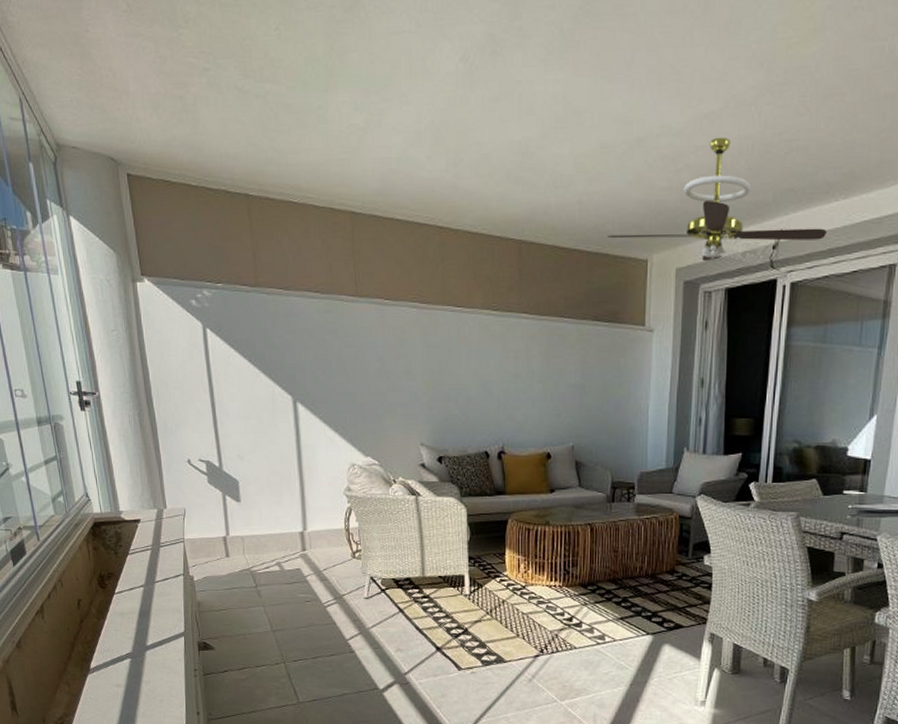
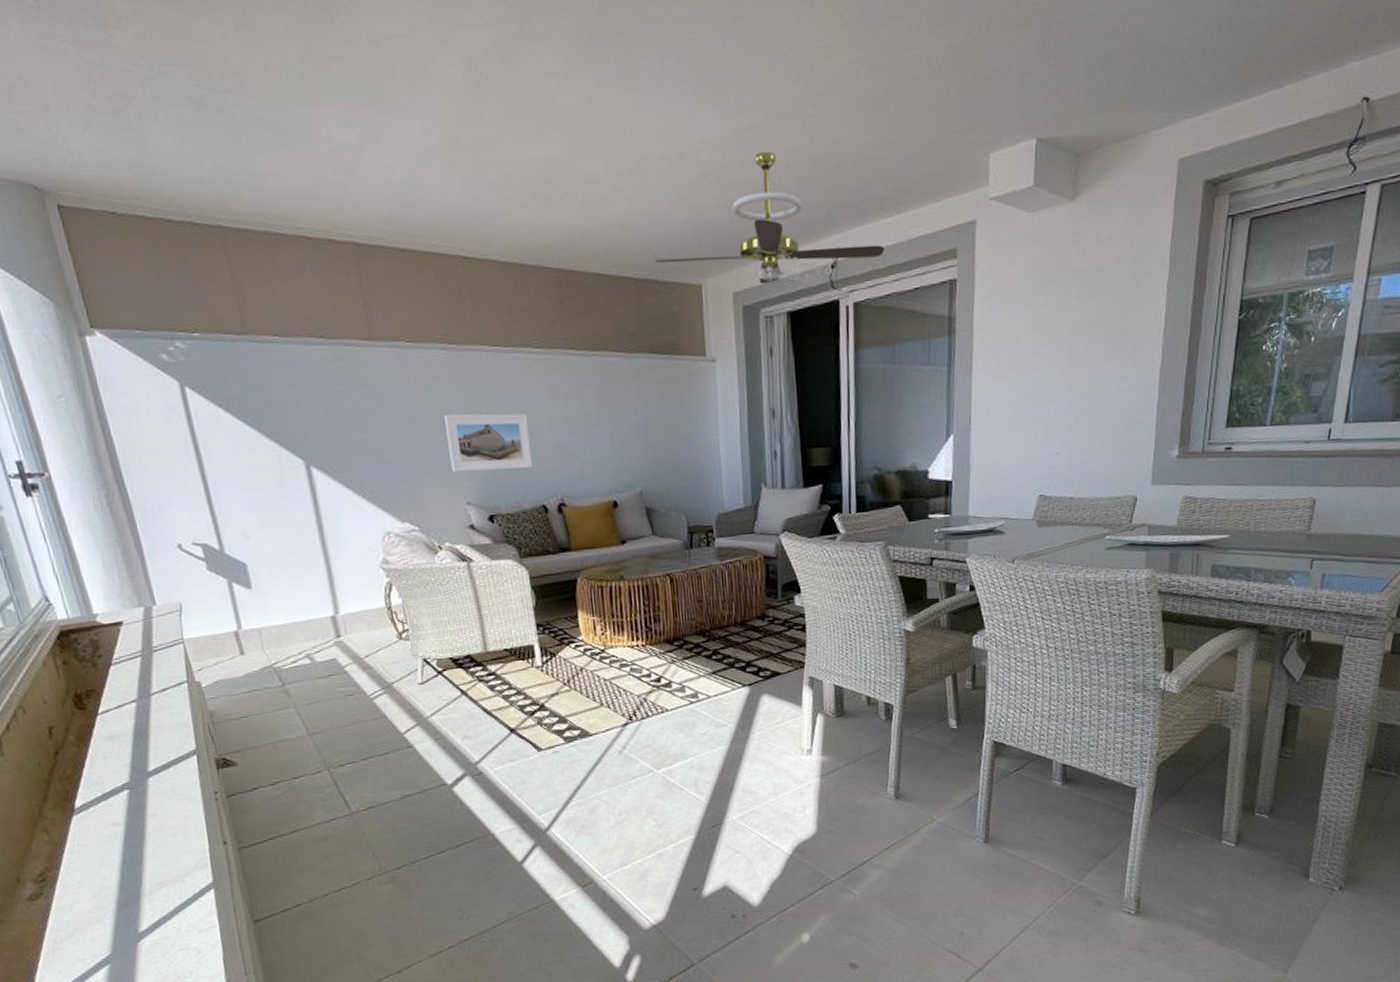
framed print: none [410,365,480,417] -> present [444,413,533,472]

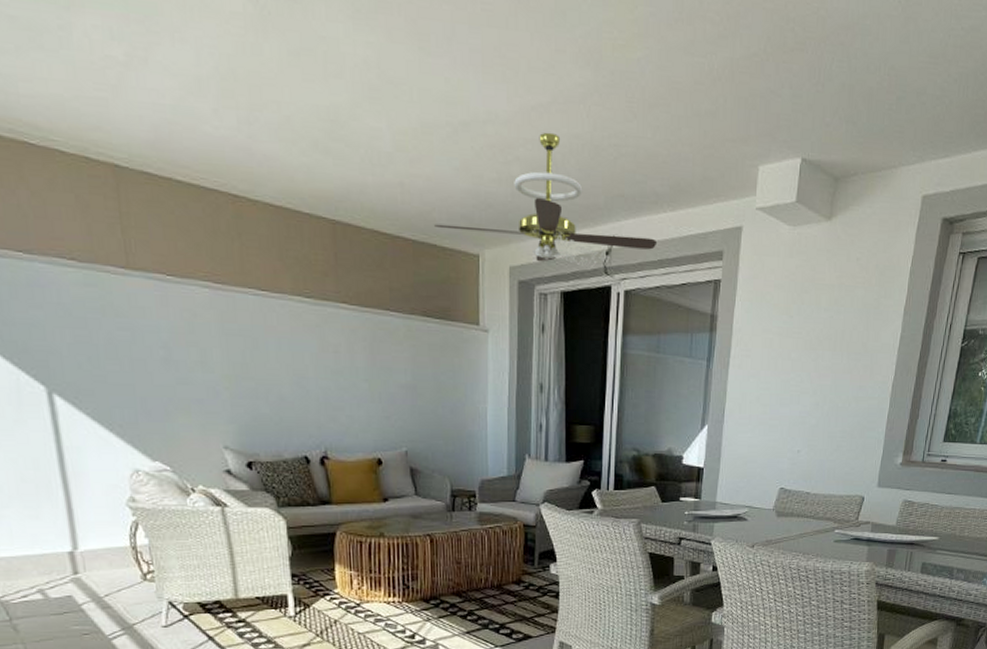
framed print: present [444,413,533,472] -> none [205,354,297,418]

